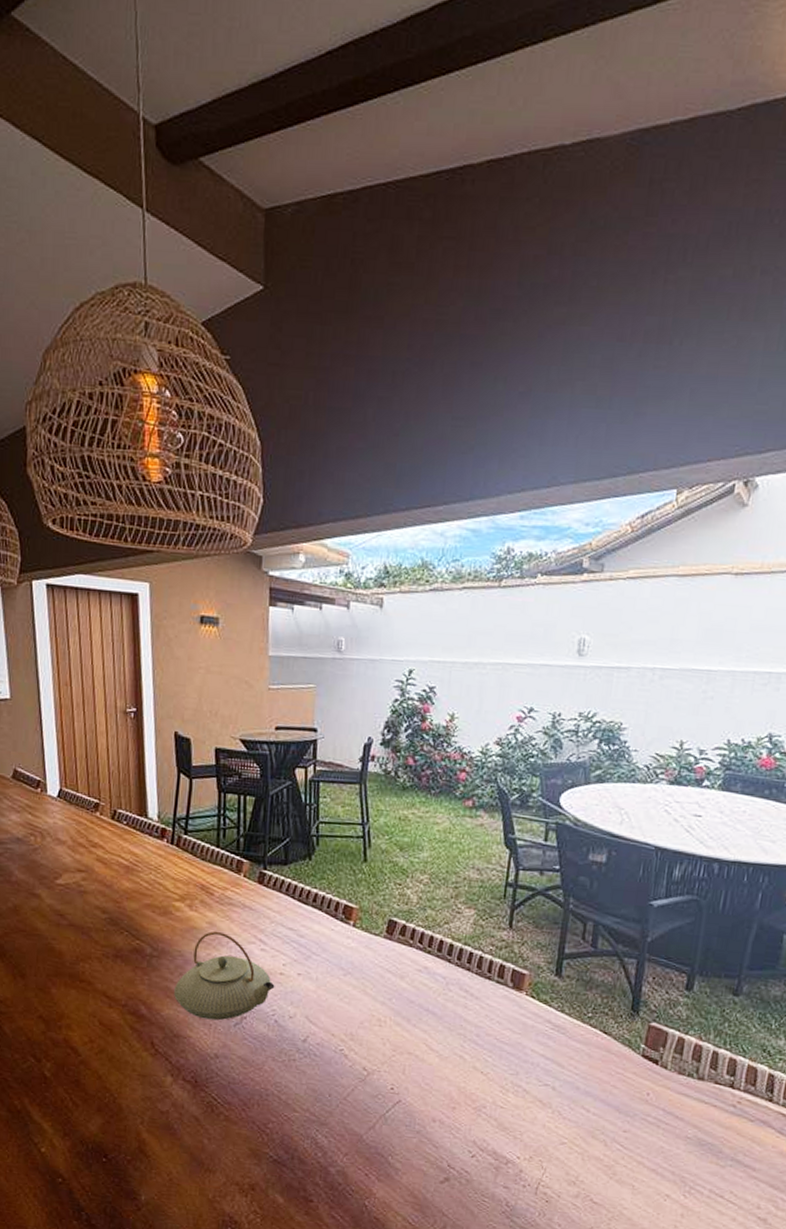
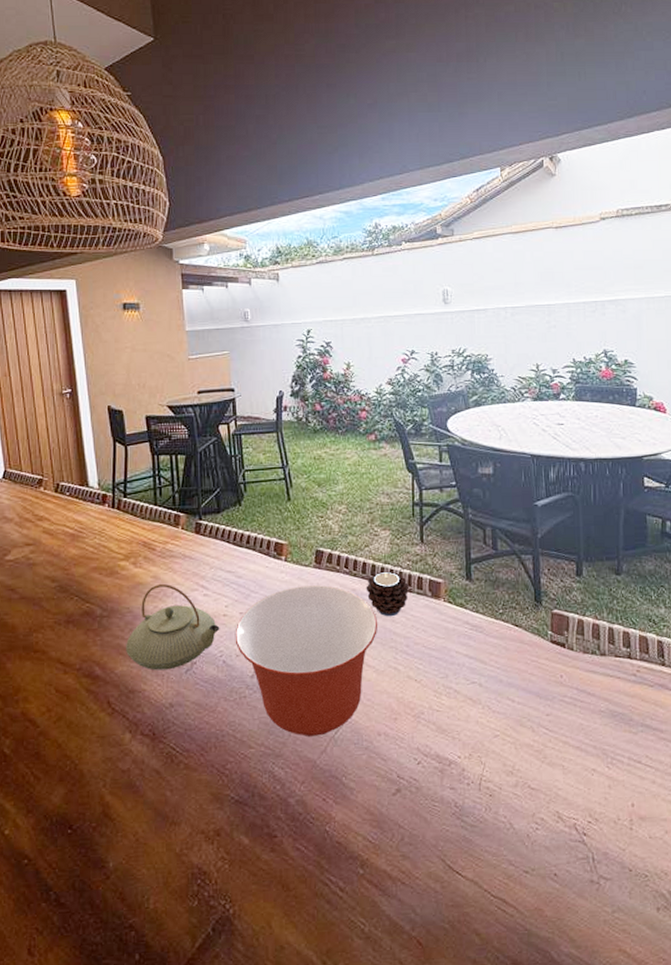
mixing bowl: none [289,955,448,1112] -> present [235,585,377,736]
candle: none [439,953,489,1003] -> present [366,571,410,617]

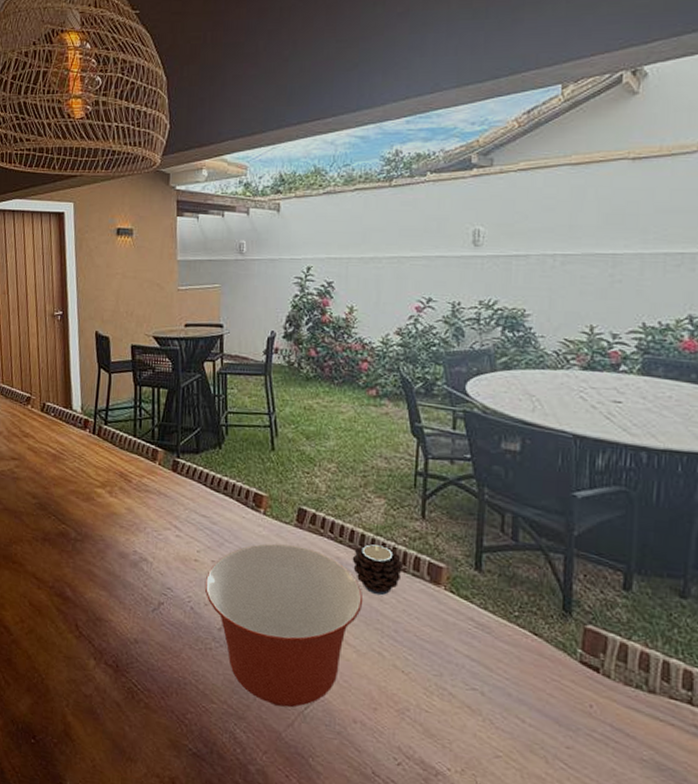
teapot: present [126,583,220,671] -> none [96,517,190,605]

